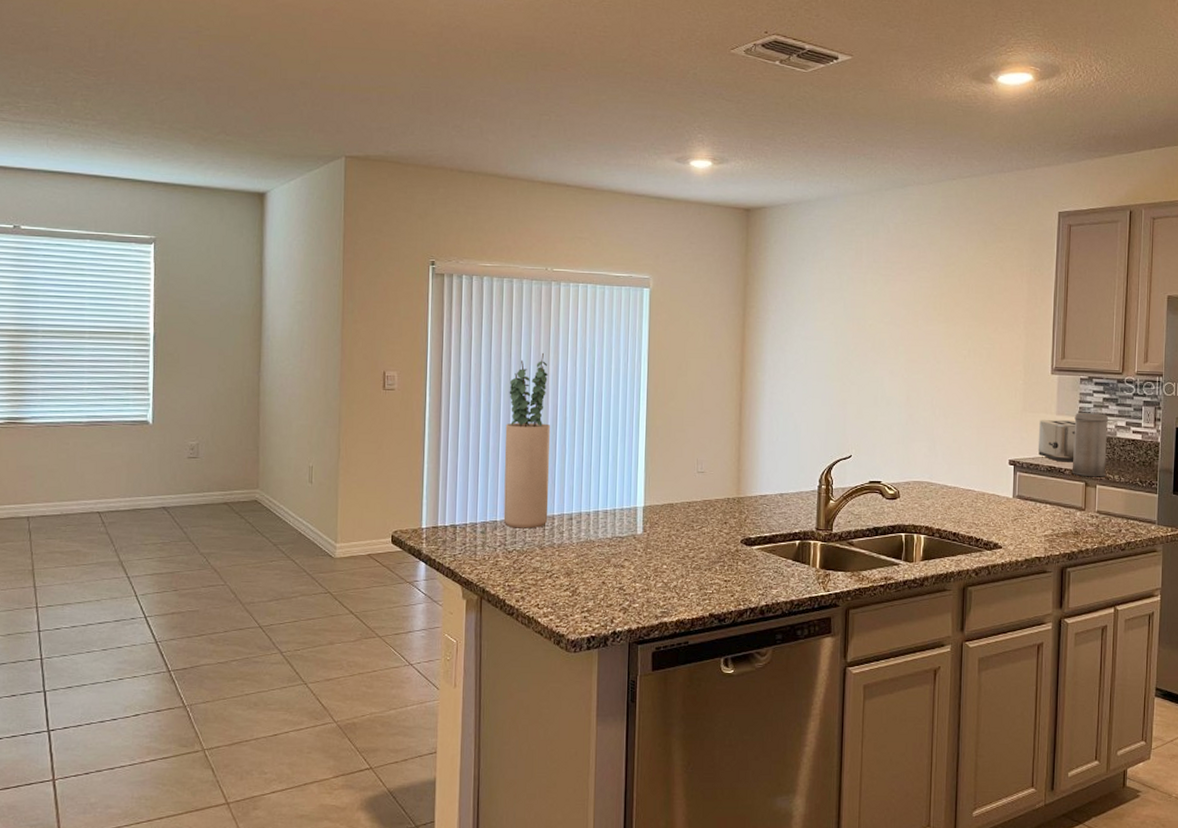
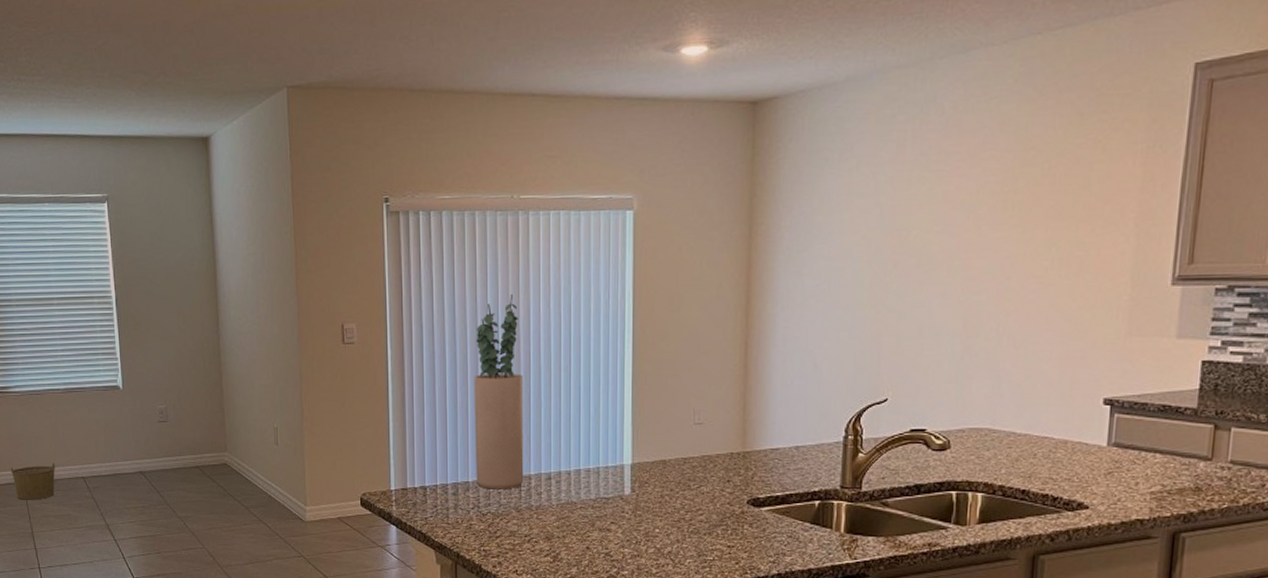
basket: none [15,497,68,535] -> present [10,463,55,500]
toaster: present [1037,419,1075,462] -> none [1146,344,1205,399]
canister: present [1072,413,1109,477] -> none [1195,334,1256,418]

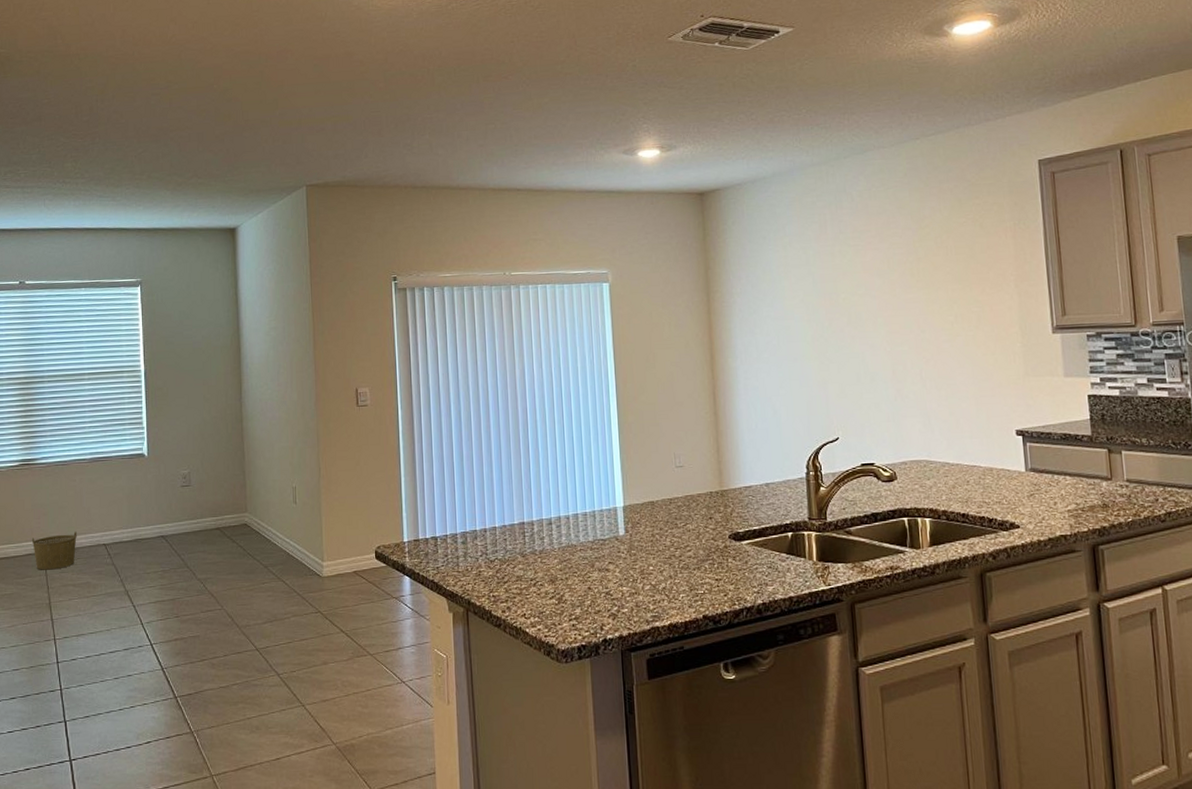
vase: present [473,293,524,490] -> none [477,356,527,537]

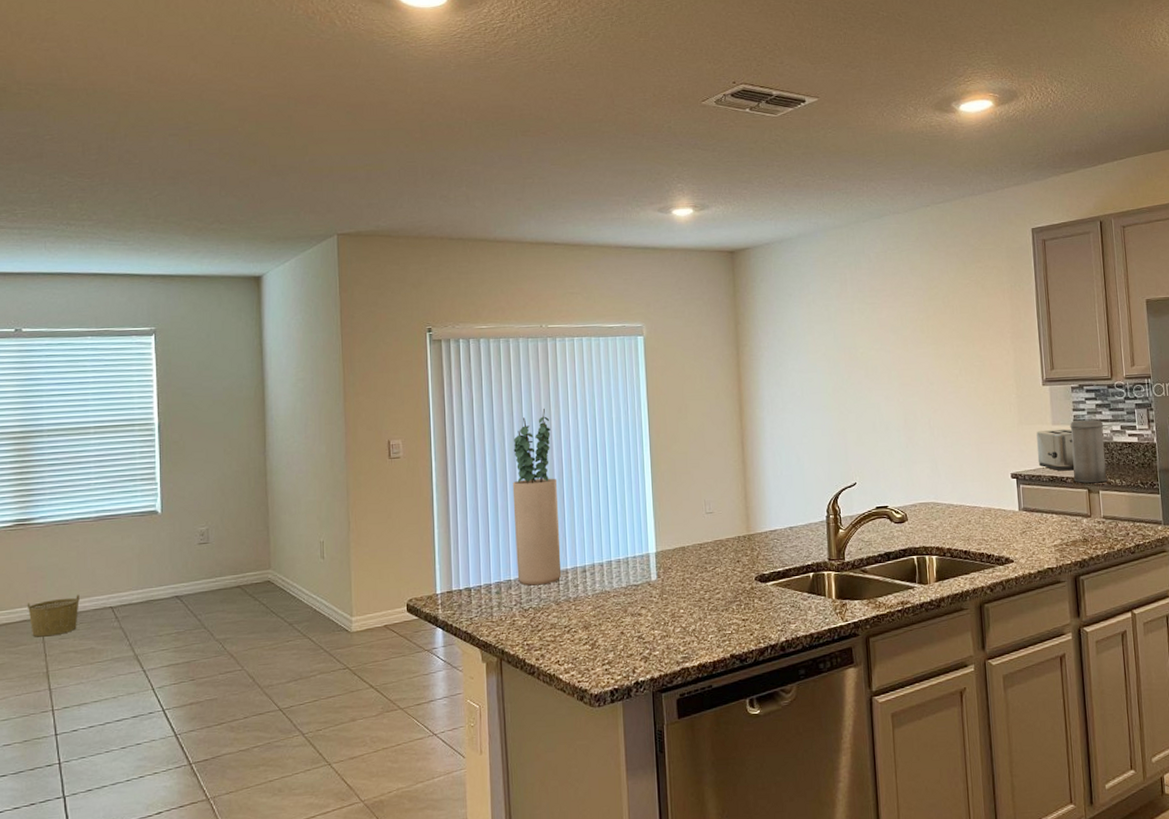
vase: none [477,356,527,537] -> present [512,408,562,586]
toaster: none [1045,381,1092,429] -> present [1036,428,1075,471]
canister: none [1085,371,1132,443] -> present [1070,420,1108,484]

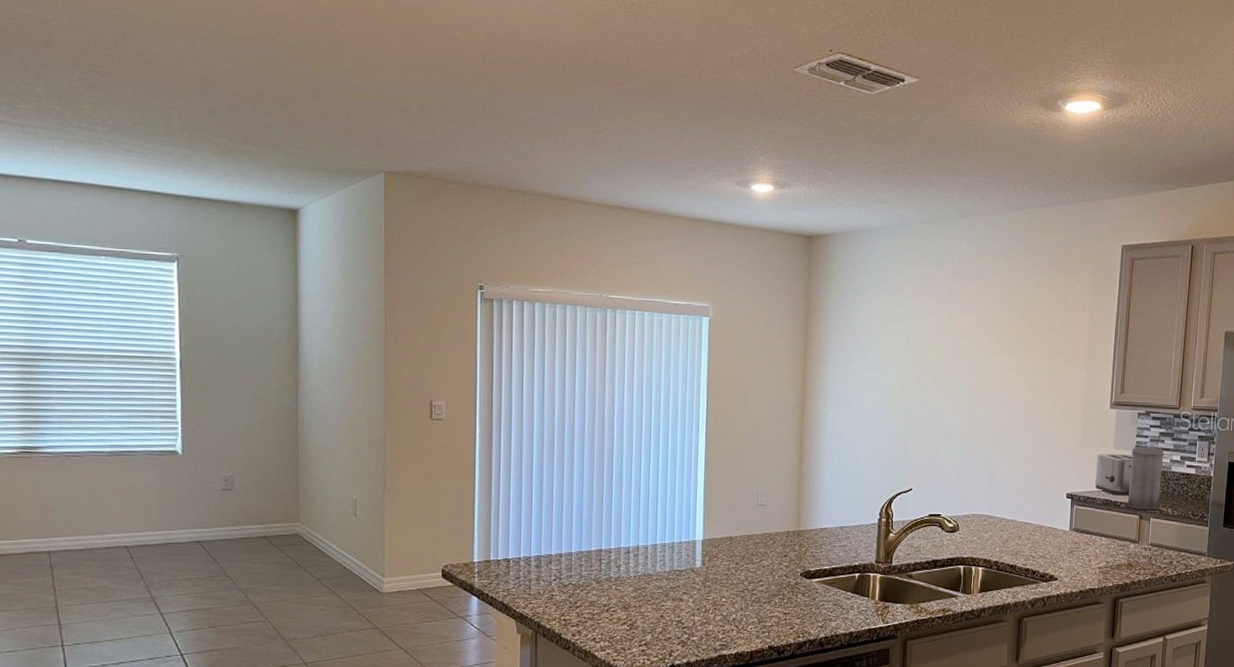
basket: present [27,594,80,637] -> none [33,530,92,571]
vase: present [512,408,562,586] -> none [558,382,607,562]

